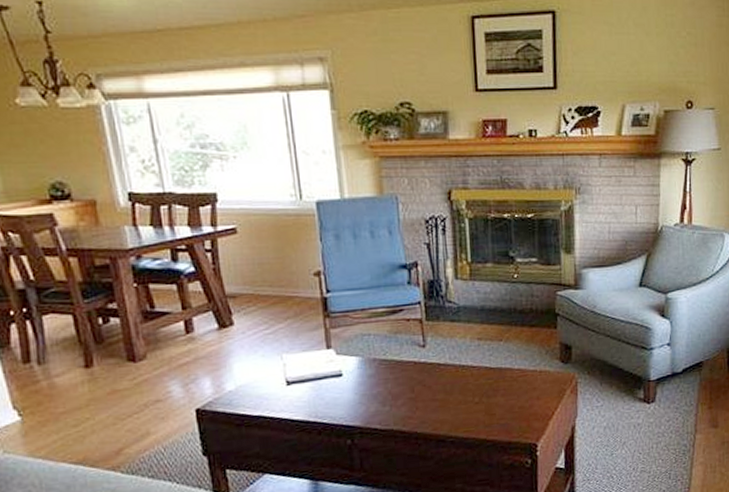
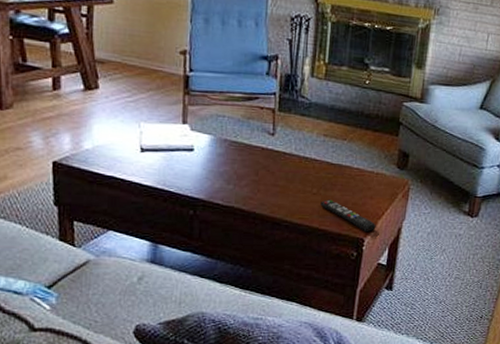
remote control: none [485,406,548,436] -> present [320,199,376,233]

